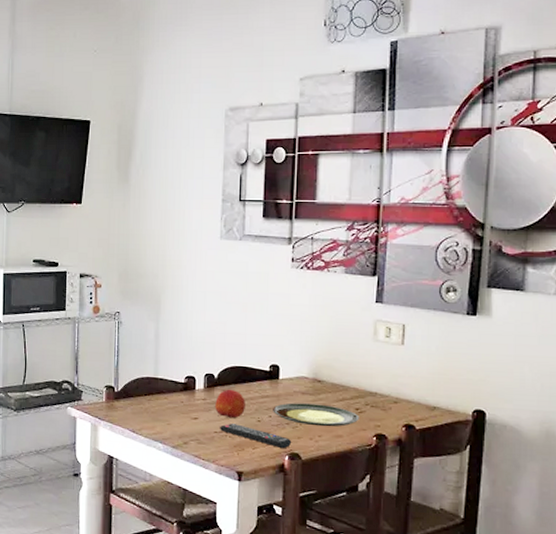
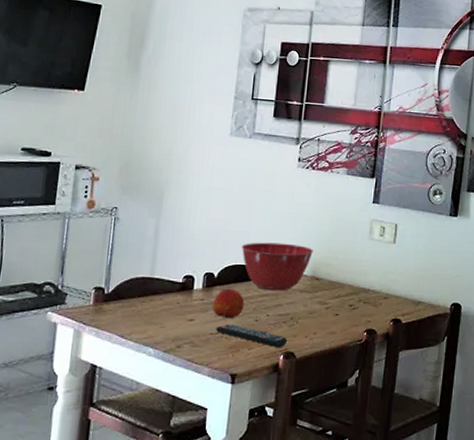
mixing bowl: none [239,344,314,393] -> present [241,242,314,291]
plate: present [273,403,360,427] -> none [271,301,353,324]

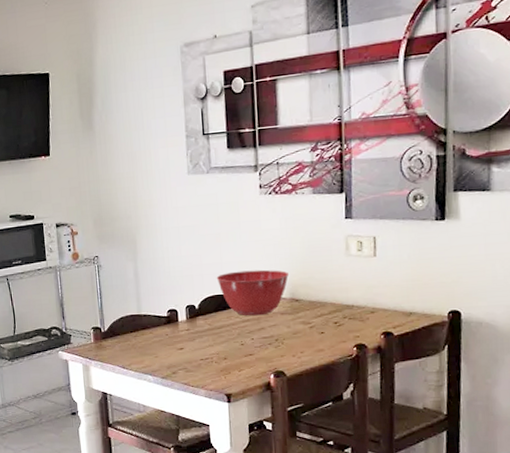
fruit: present [213,288,244,319] -> none [198,317,228,345]
remote control: present [216,324,288,348] -> none [205,349,276,368]

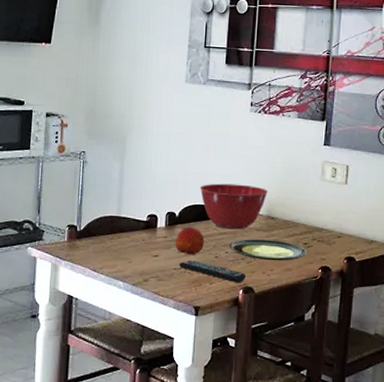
fruit: none [198,317,228,345] -> present [175,226,204,255]
remote control: none [205,349,276,368] -> present [179,260,246,283]
plate: none [254,322,339,343] -> present [229,239,307,261]

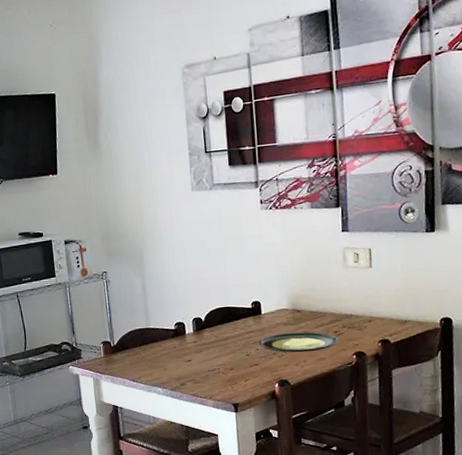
fruit: present [175,226,204,255] -> none [205,329,234,357]
remote control: present [179,260,246,283] -> none [212,360,280,378]
mixing bowl: present [199,183,269,230] -> none [221,282,291,328]

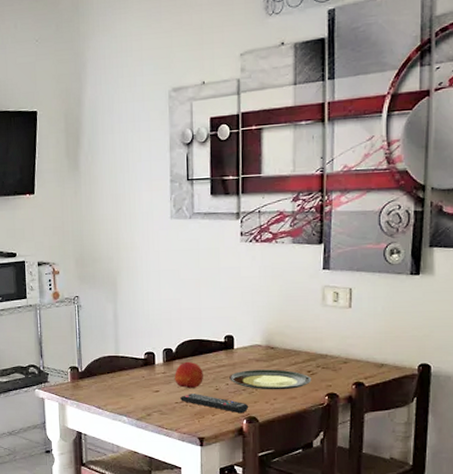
fruit: none [205,329,234,357] -> present [175,361,203,389]
remote control: none [212,360,280,378] -> present [180,394,249,414]

